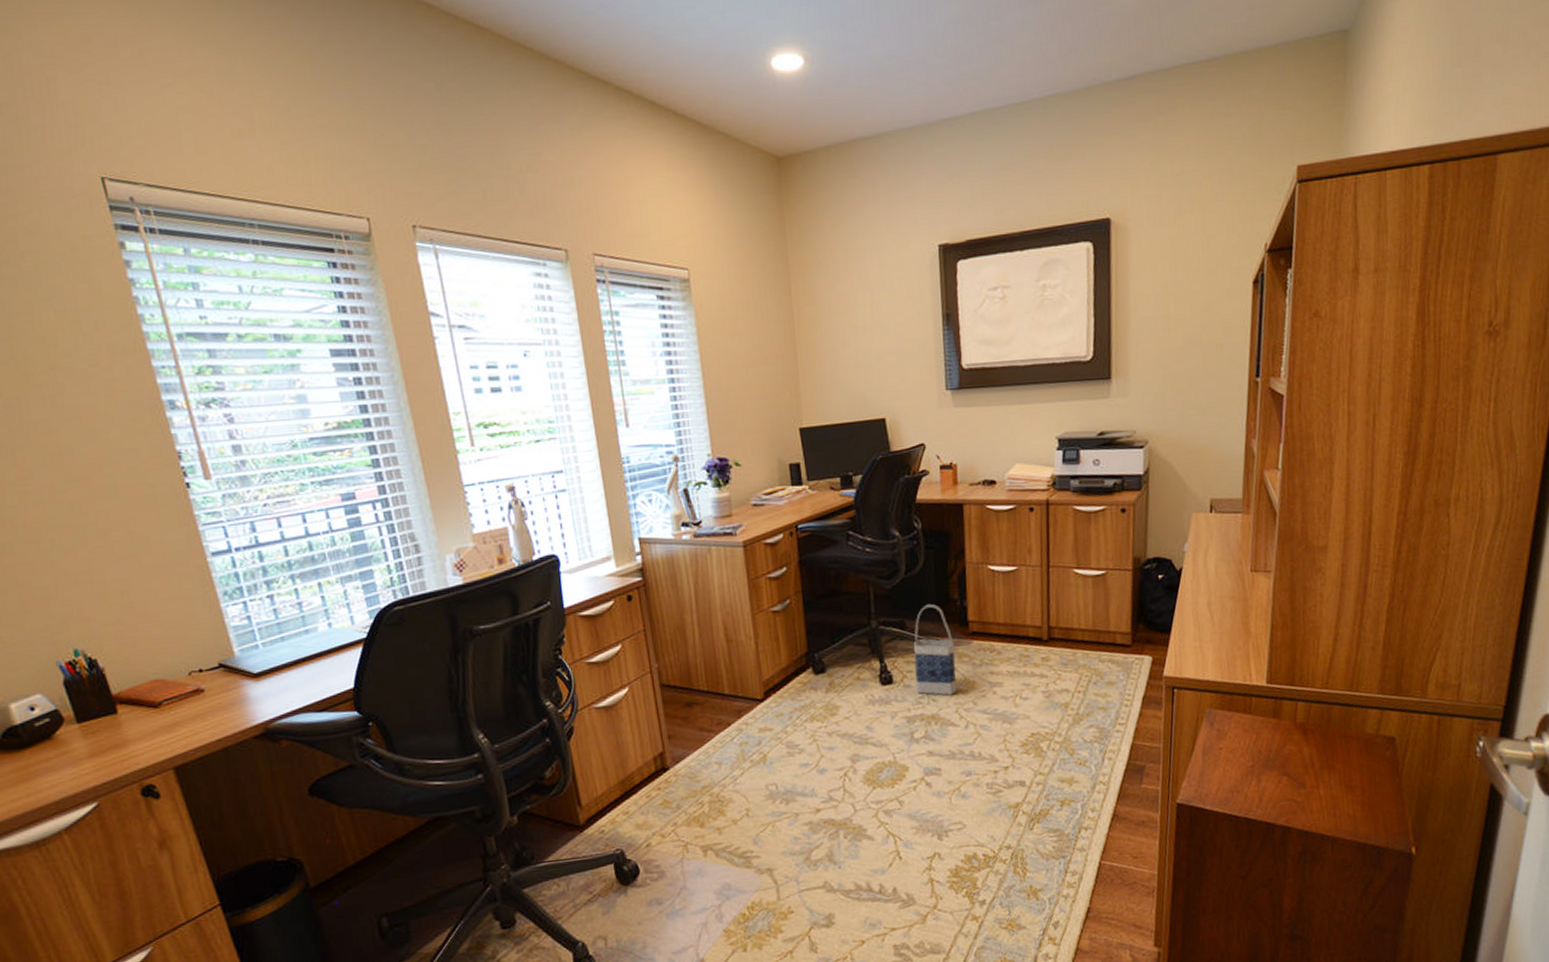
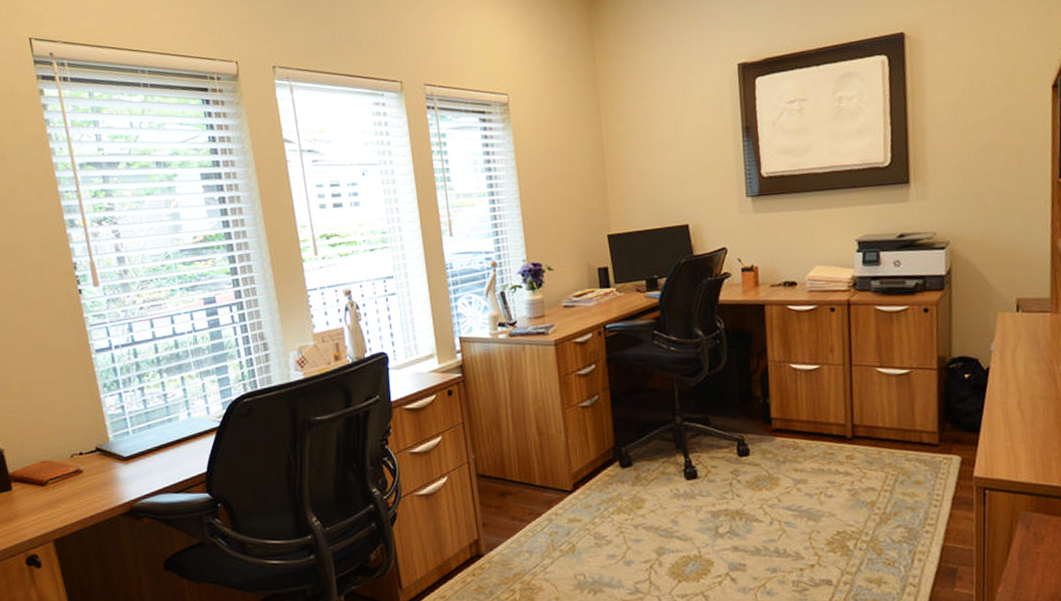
bag: present [913,604,957,696] -> none [717,401,761,491]

